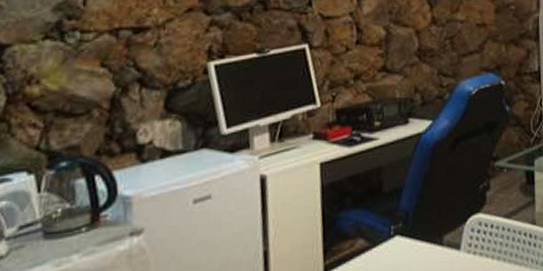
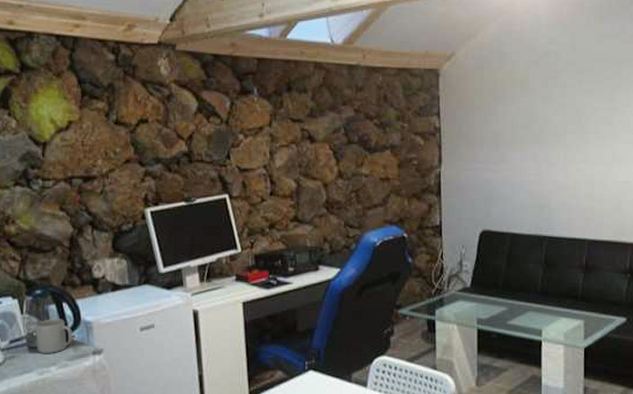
mug: none [54,195,106,240] -> present [35,319,73,354]

